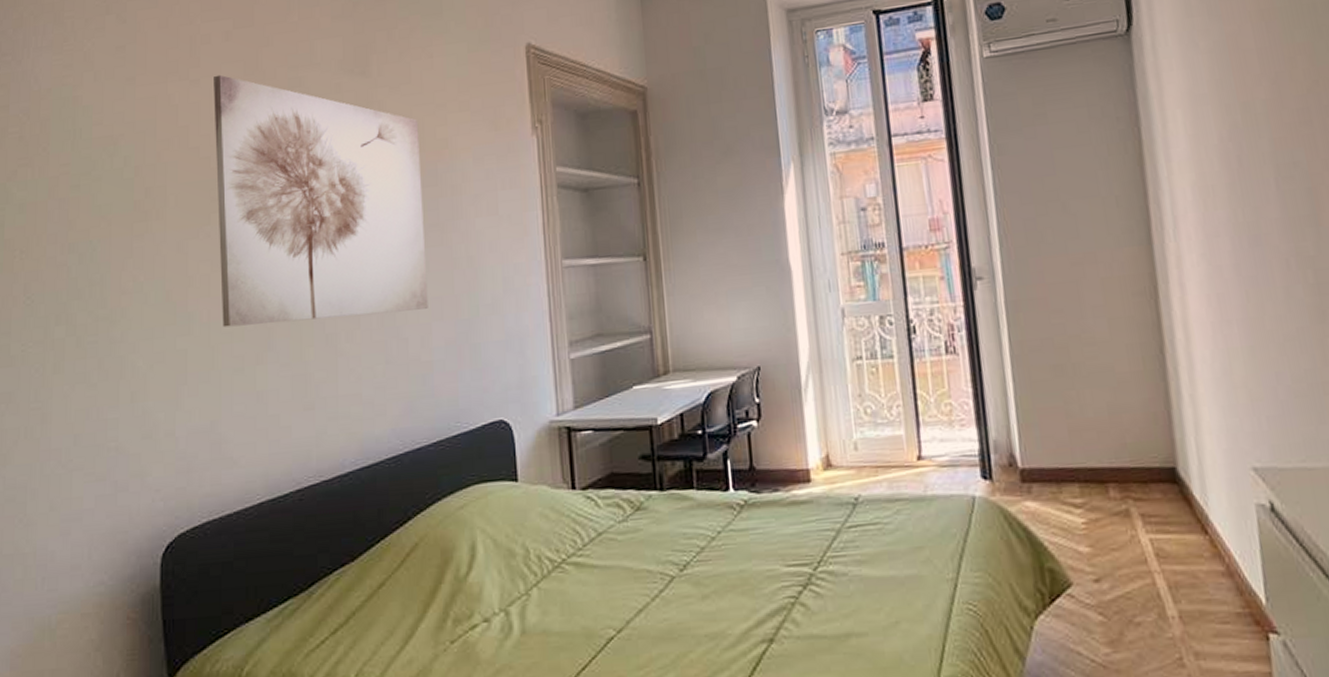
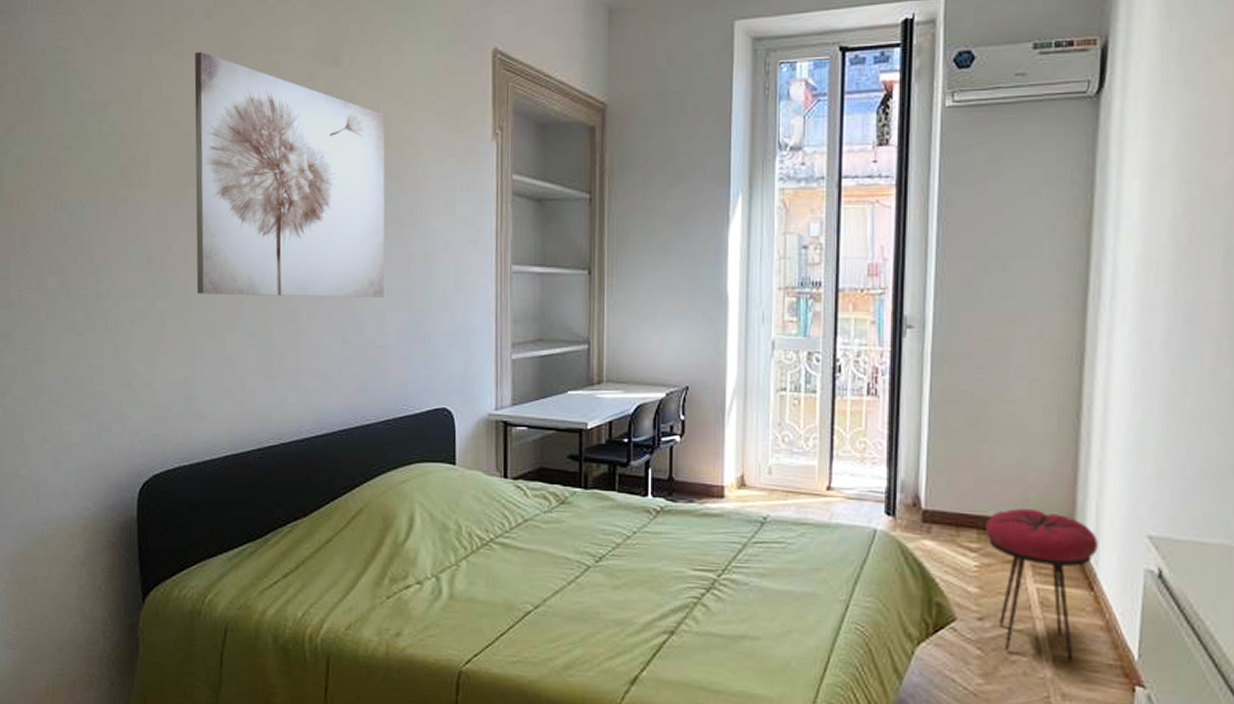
stool: none [1086,454,1205,617] -> present [986,509,1098,663]

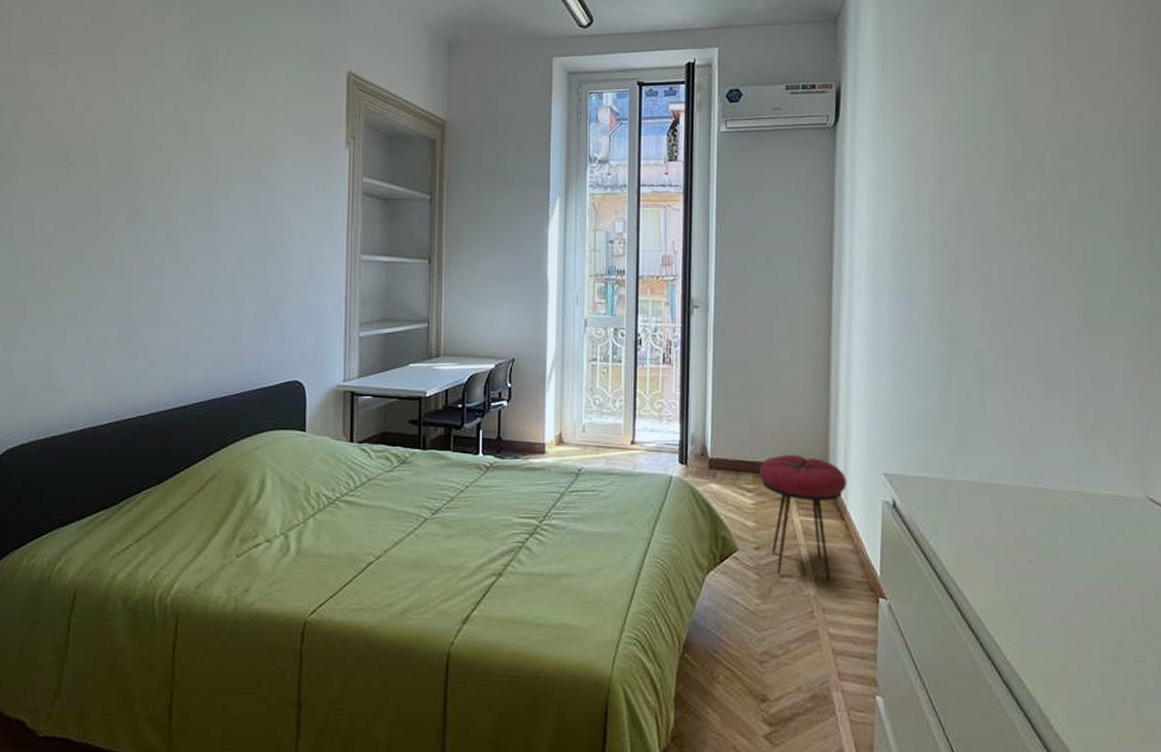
wall art: present [194,51,385,297] -> none [61,63,249,283]

